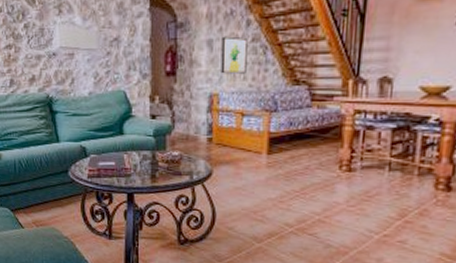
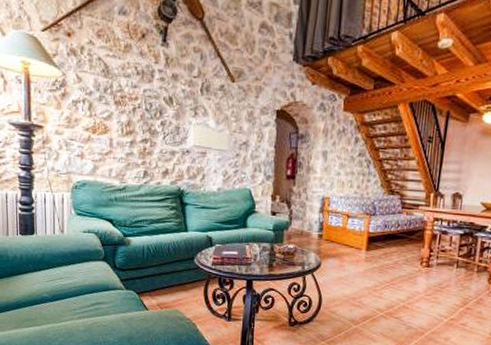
wall art: present [220,36,248,74] -> none [332,149,355,182]

